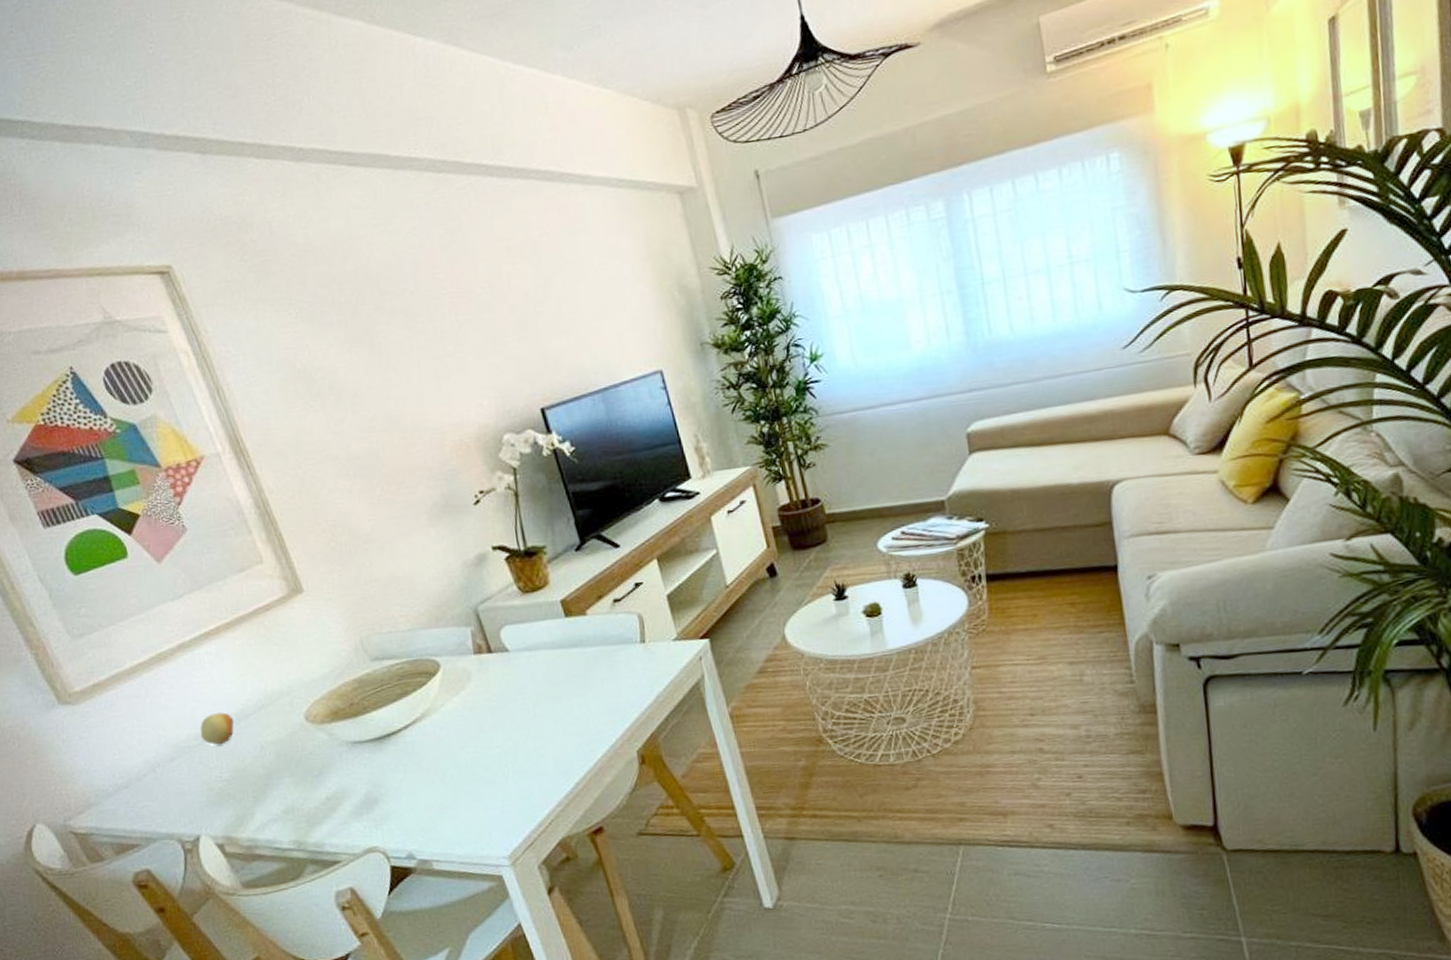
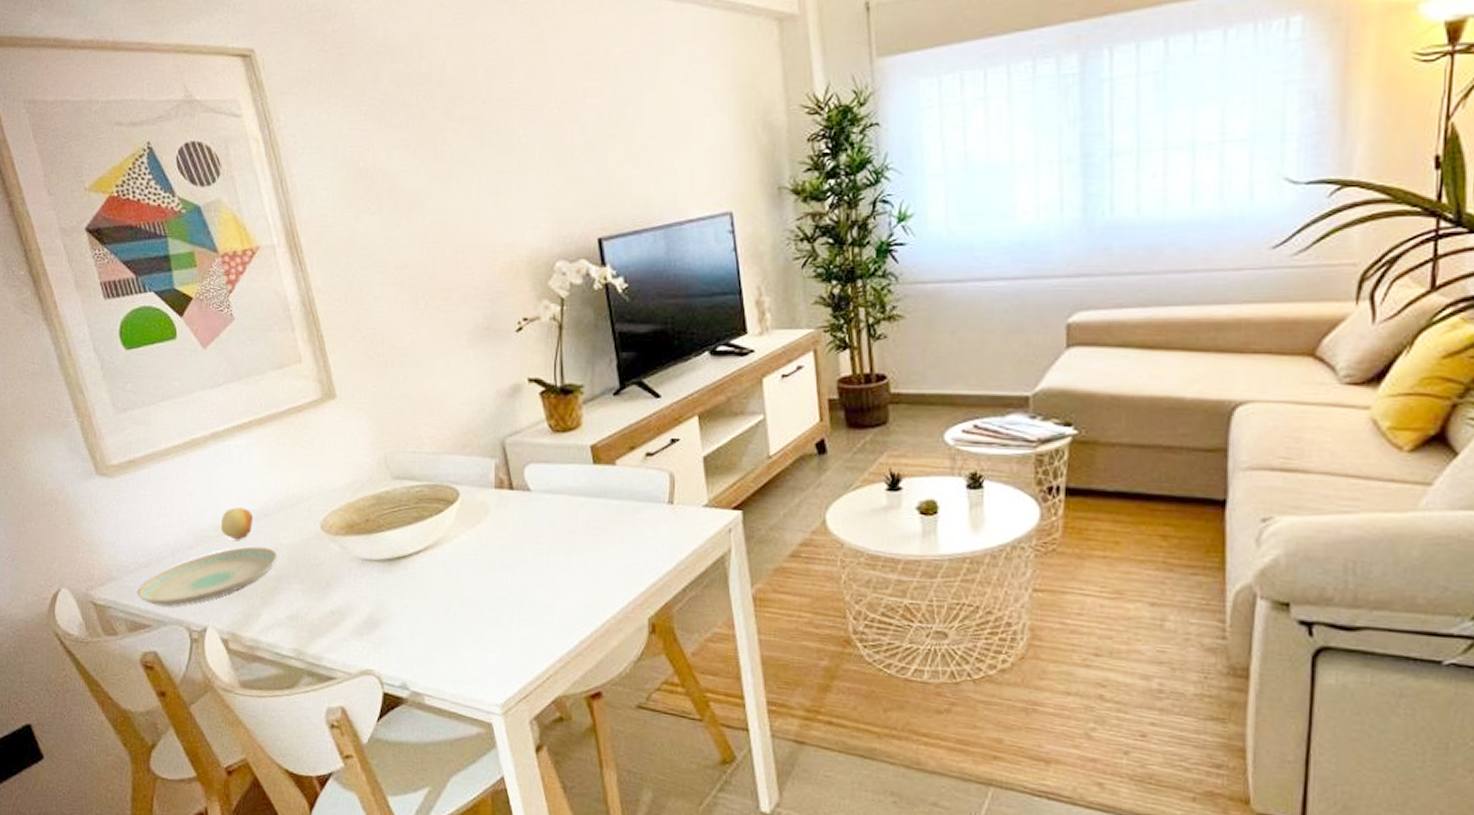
plate: none [120,747,264,824] -> present [138,547,278,607]

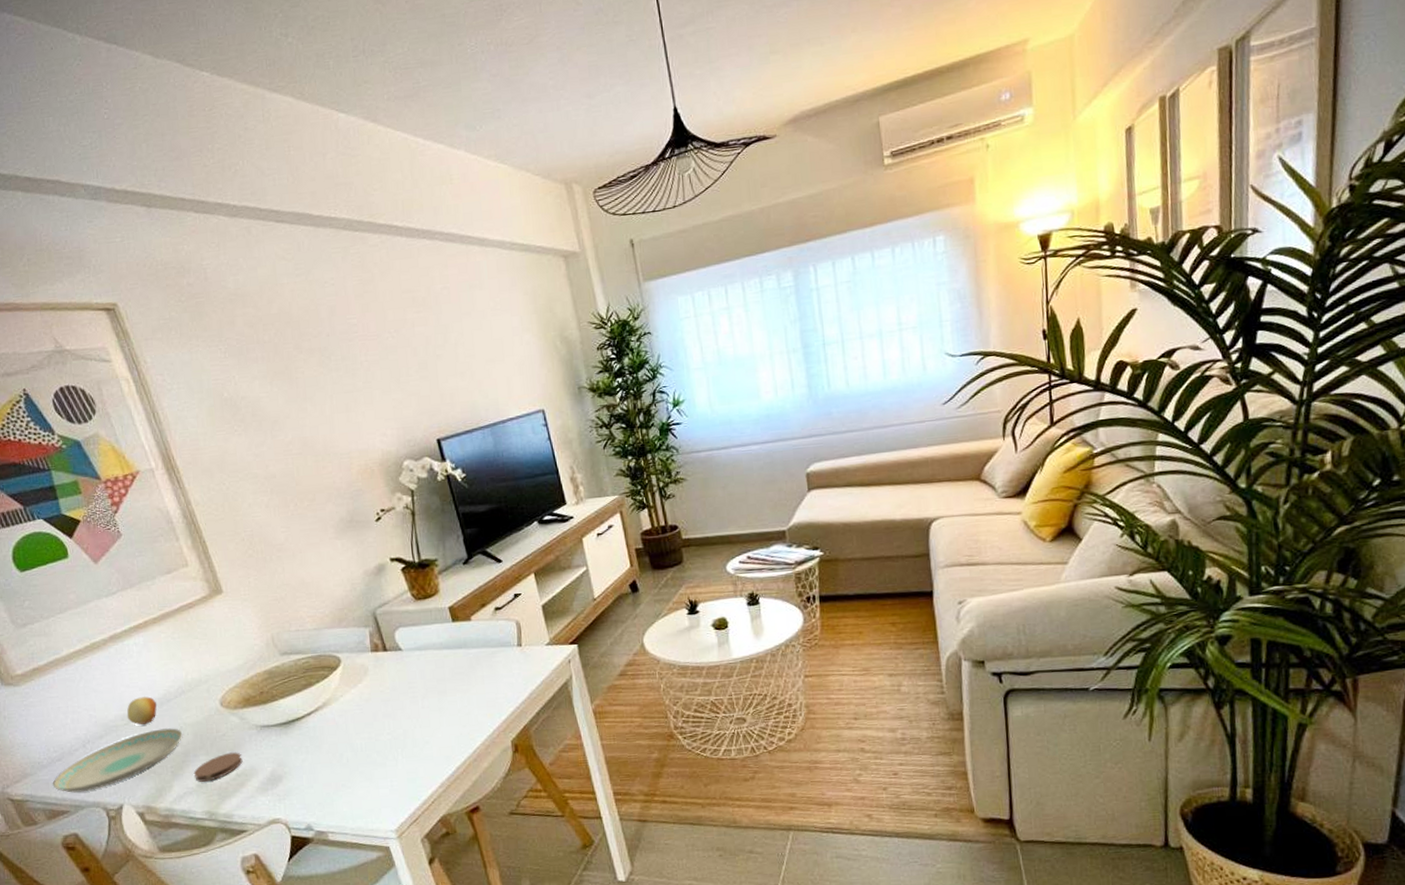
coaster: none [284,585,339,615] -> present [193,752,243,782]

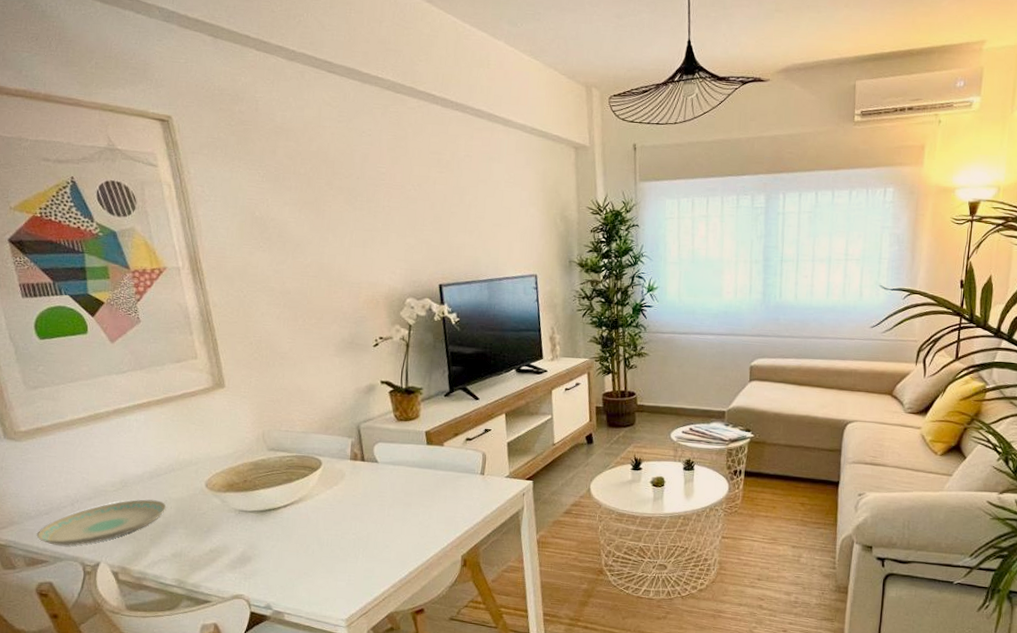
fruit: present [127,696,157,725] -> none [117,468,148,493]
coaster: present [193,752,243,782] -> none [170,530,218,553]

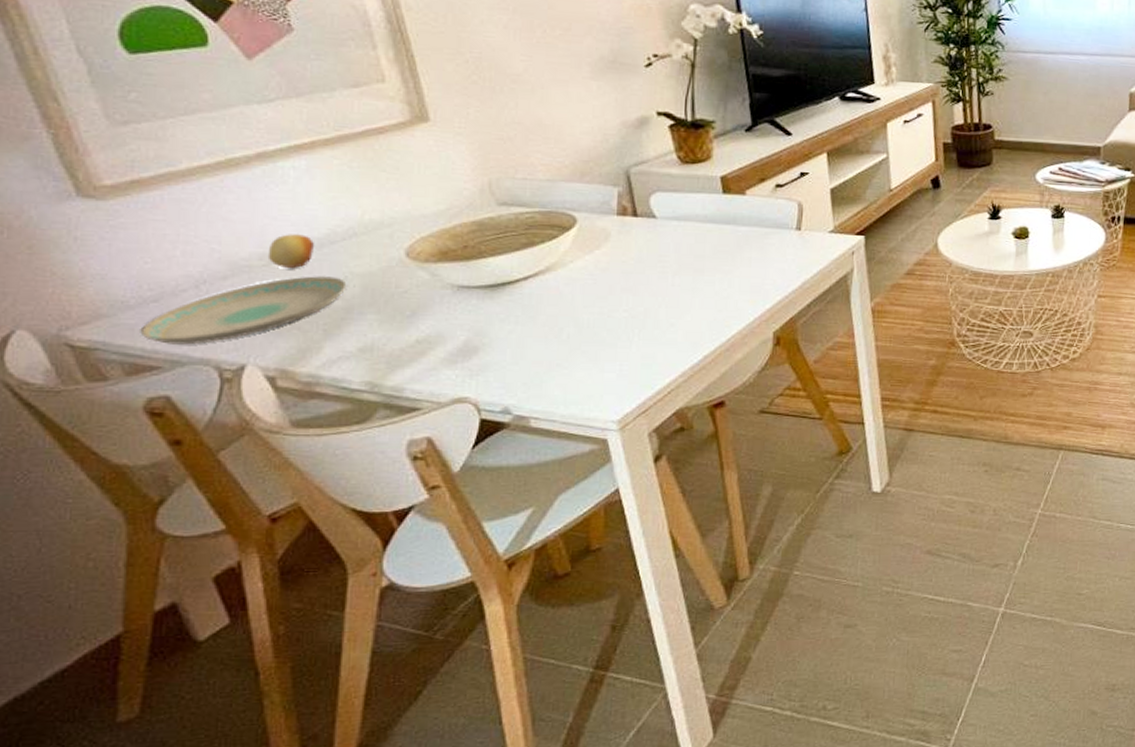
fruit: none [117,468,148,493] -> present [267,234,315,268]

